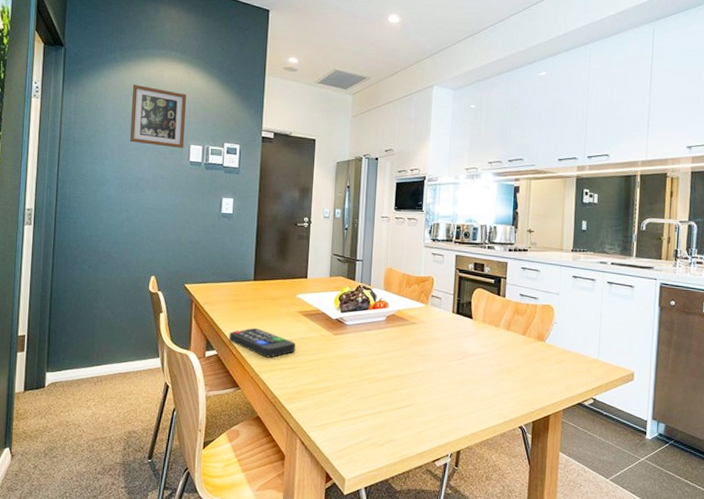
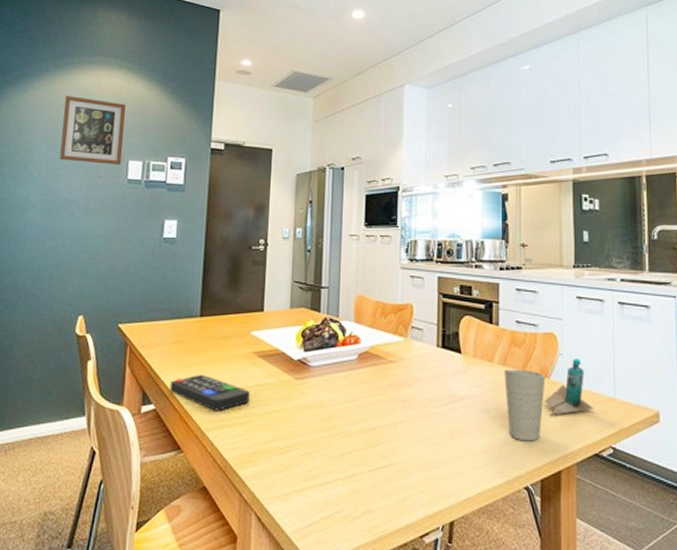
cup: none [507,333,542,391] -> present [504,369,546,442]
bottle: none [540,327,580,372] -> present [545,359,593,416]

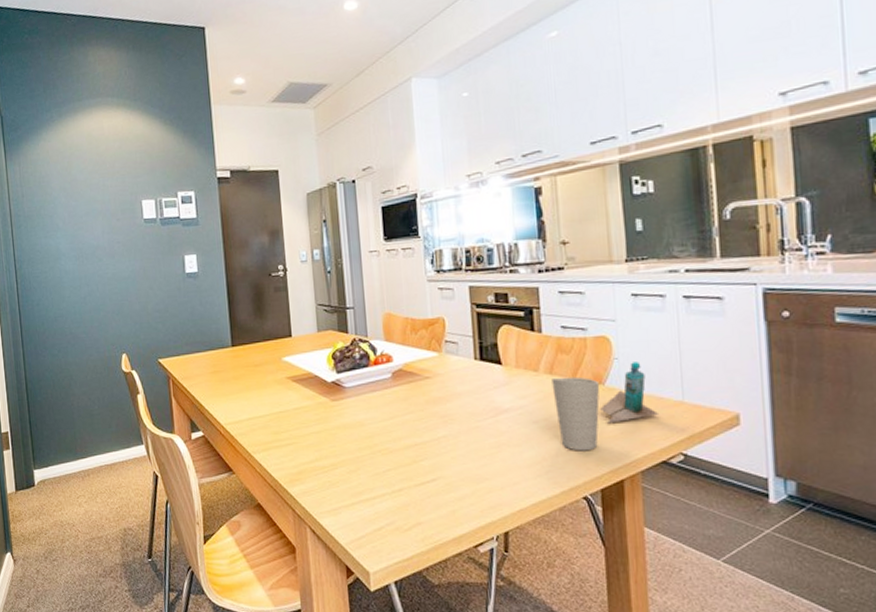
picture frame: present [60,95,126,166] -> none [73,142,136,208]
remote control: present [169,375,250,411] -> none [213,402,290,435]

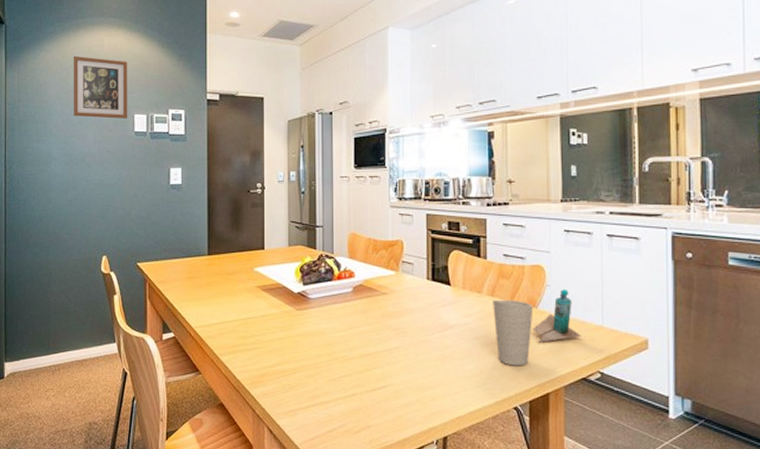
picture frame: none [73,142,136,208] -> present [73,55,128,119]

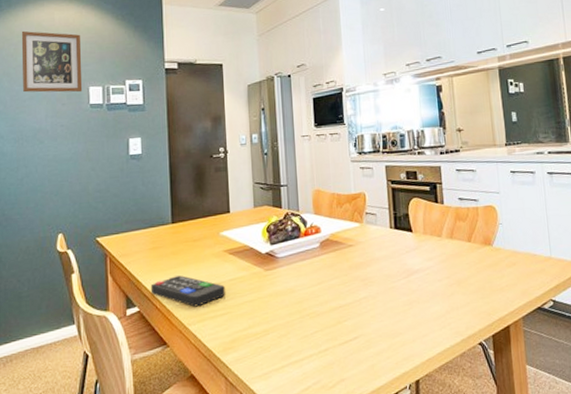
remote control: none [185,307,256,339] -> present [150,275,225,307]
cup: present [493,299,534,366] -> none [452,240,490,304]
bottle: present [533,289,581,343] -> none [490,226,533,278]

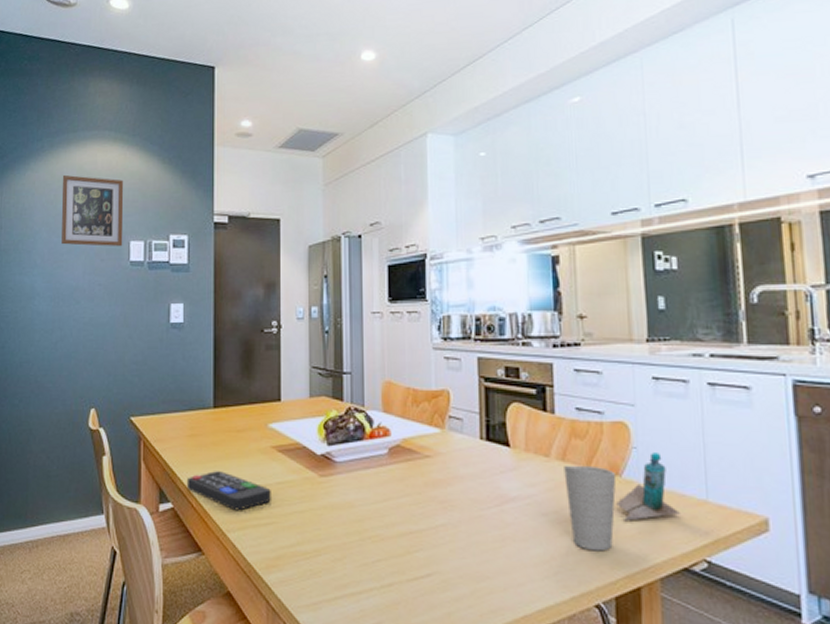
cup: none [452,240,490,304] -> present [564,465,617,552]
bottle: none [490,226,533,278] -> present [616,453,680,521]

